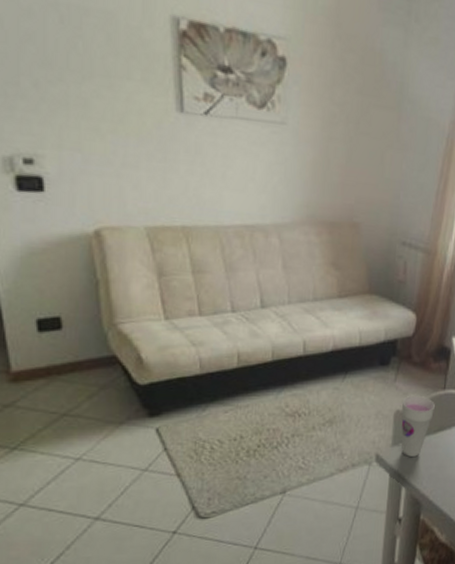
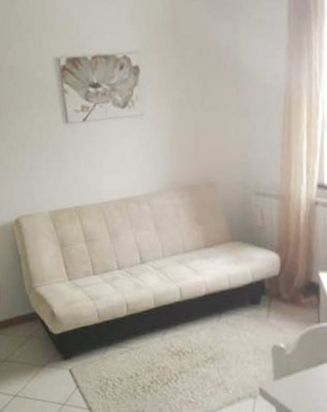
cup: present [401,395,435,457] -> none [277,330,312,390]

